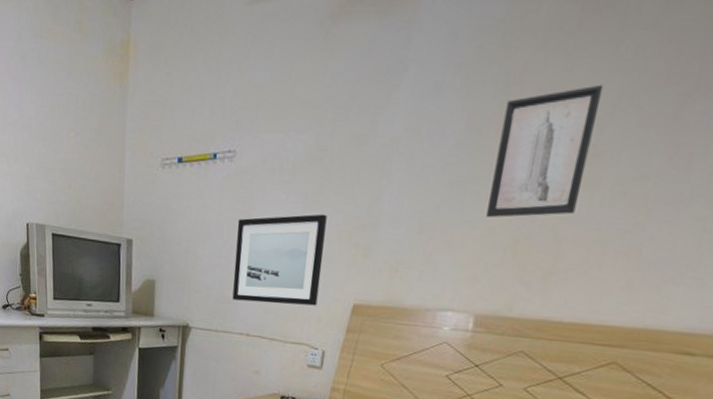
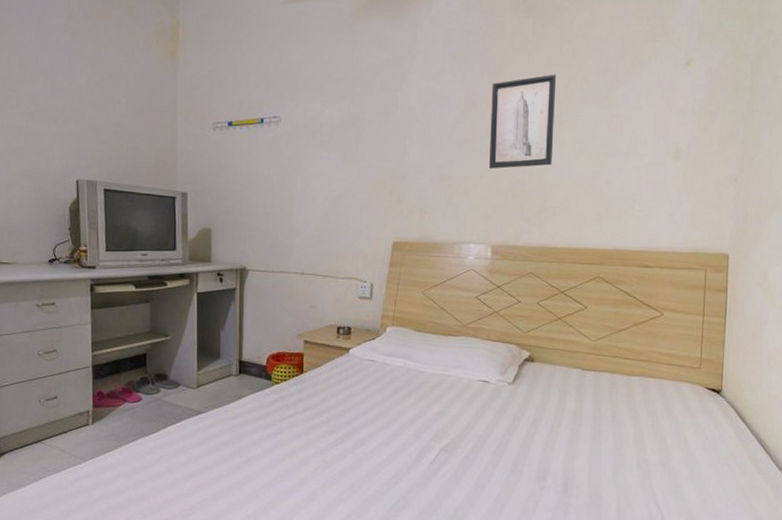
wall art: present [232,214,327,306] -> none [285,168,364,245]

